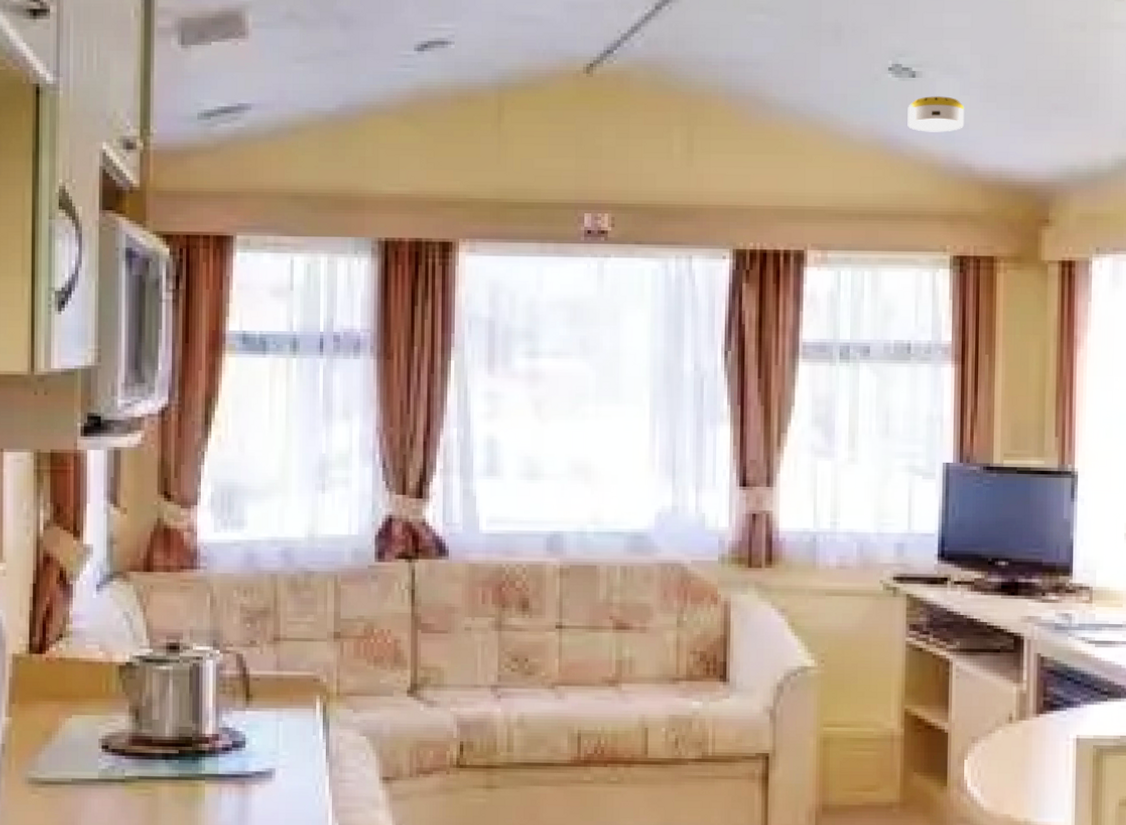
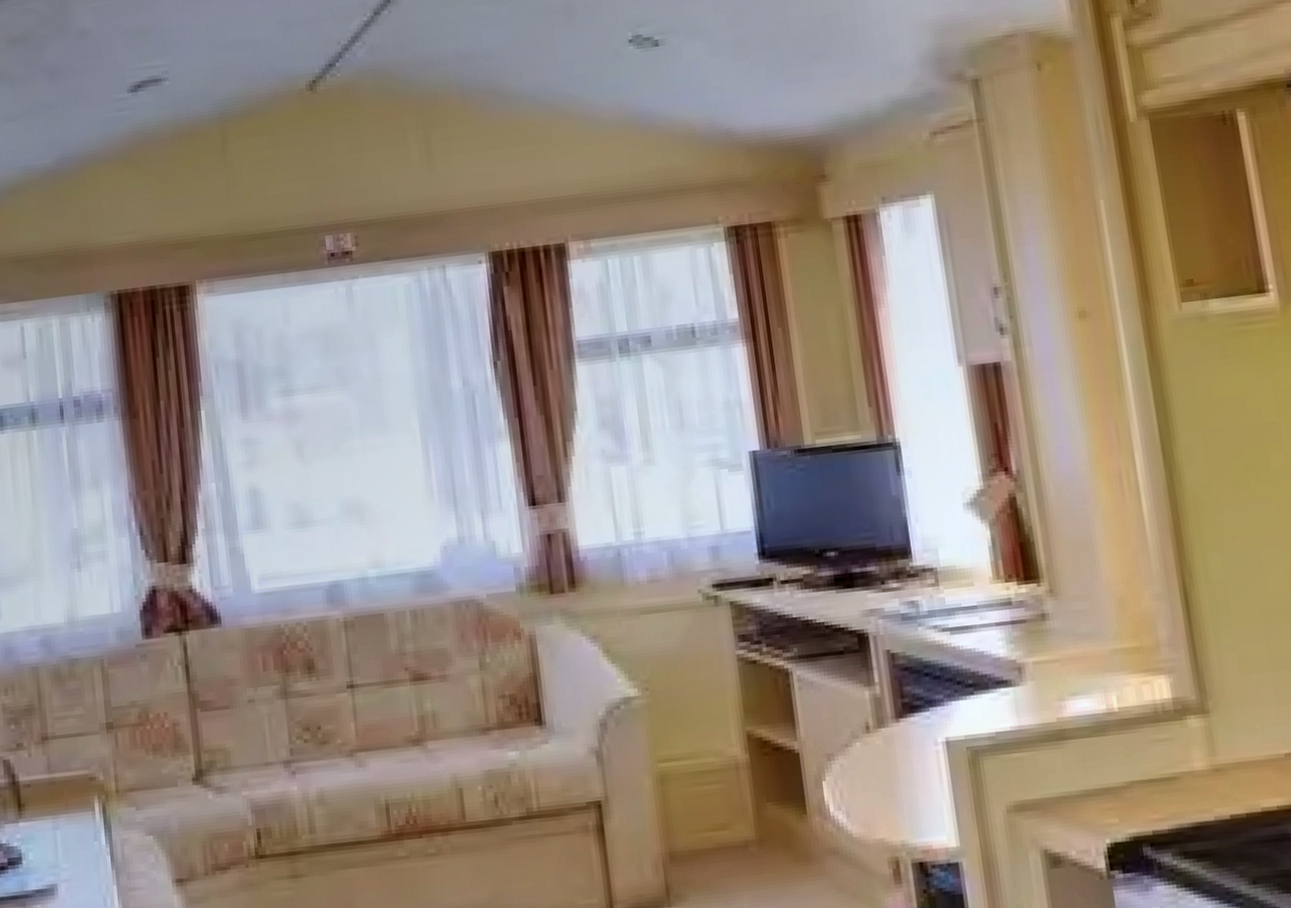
smoke detector: present [907,96,965,132] -> none [655,61,719,101]

